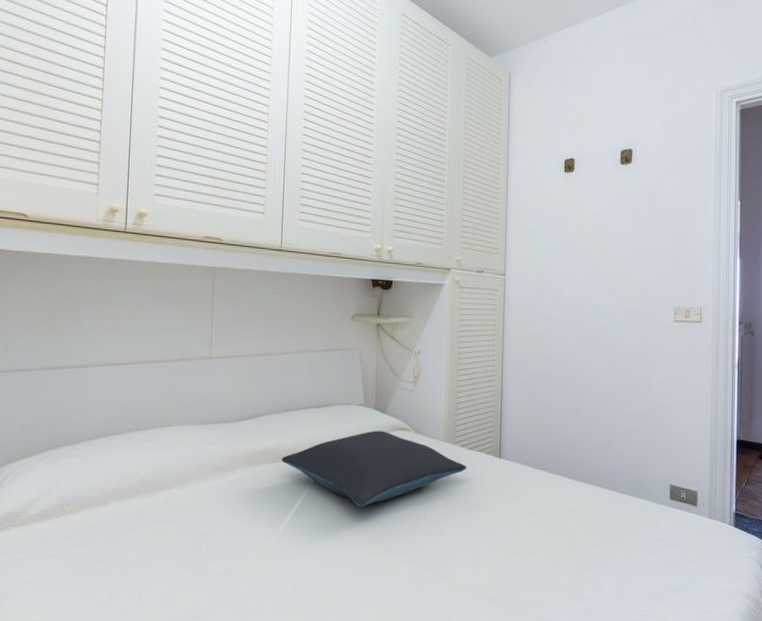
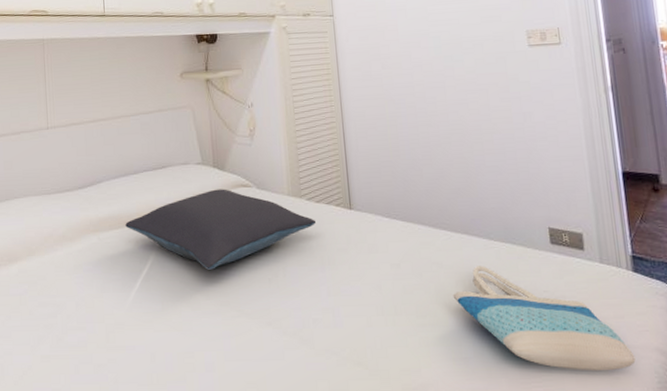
tote bag: none [581,515,726,611] -> present [452,266,636,371]

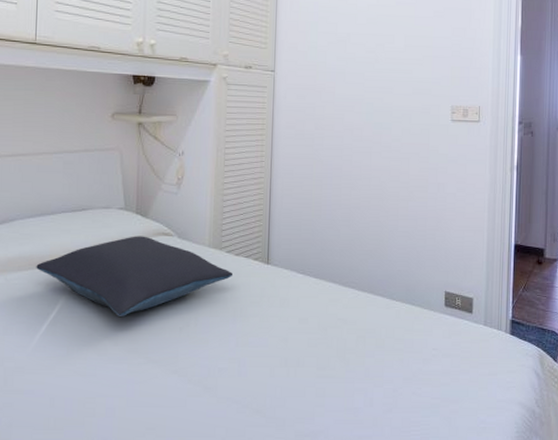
tote bag: present [452,266,636,371] -> none [352,324,501,422]

